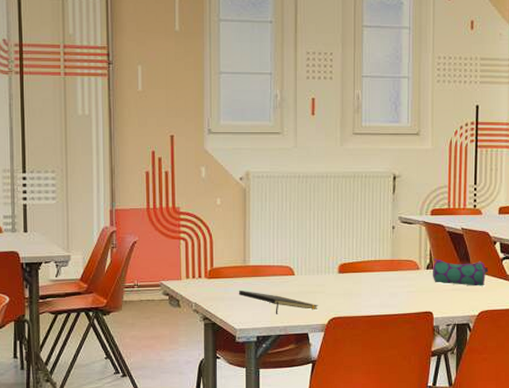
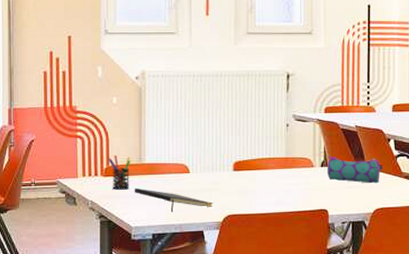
pen holder: none [212,256,235,292] -> present [108,155,131,190]

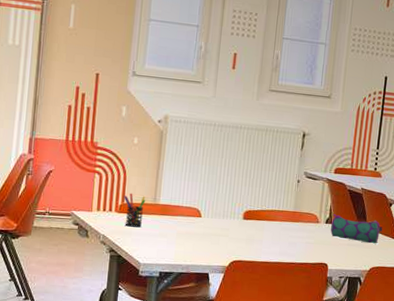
notepad: present [134,187,213,212] -> none [145,226,221,253]

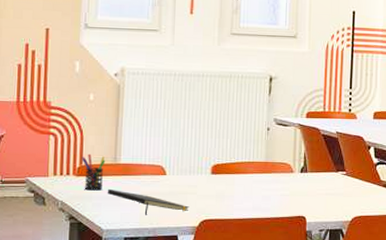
notepad: none [145,226,221,253] -> present [107,188,189,215]
pencil case: present [330,214,383,244] -> none [306,162,363,191]

